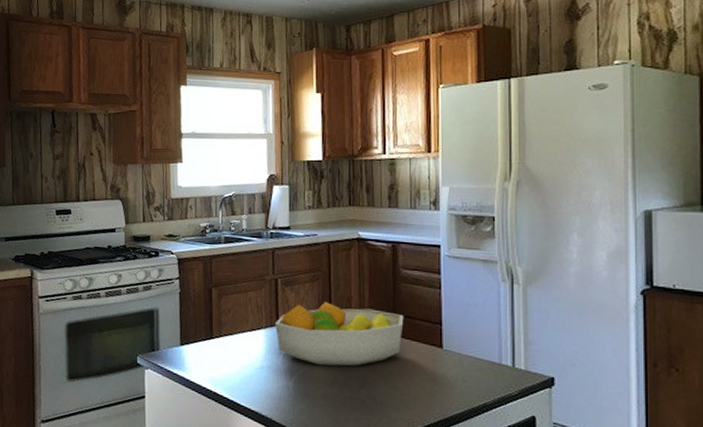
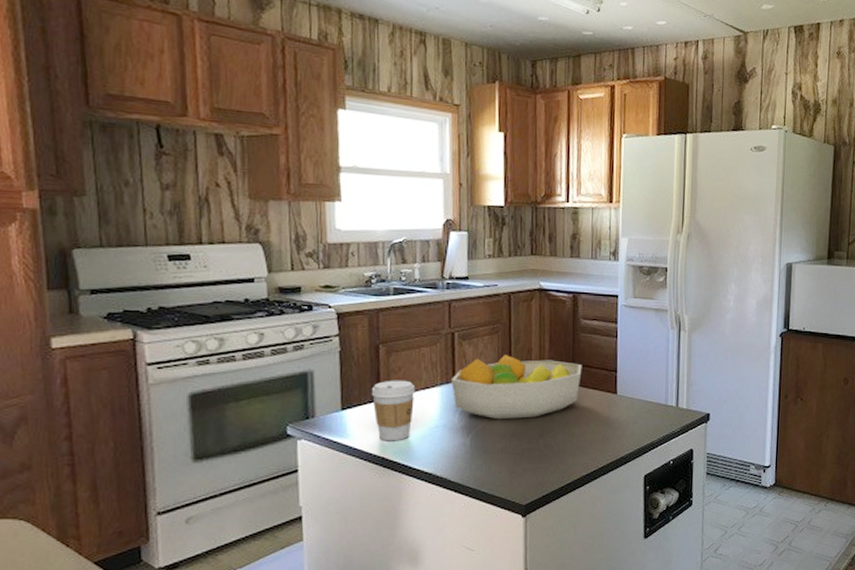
coffee cup: none [205,320,243,378] -> present [371,380,416,441]

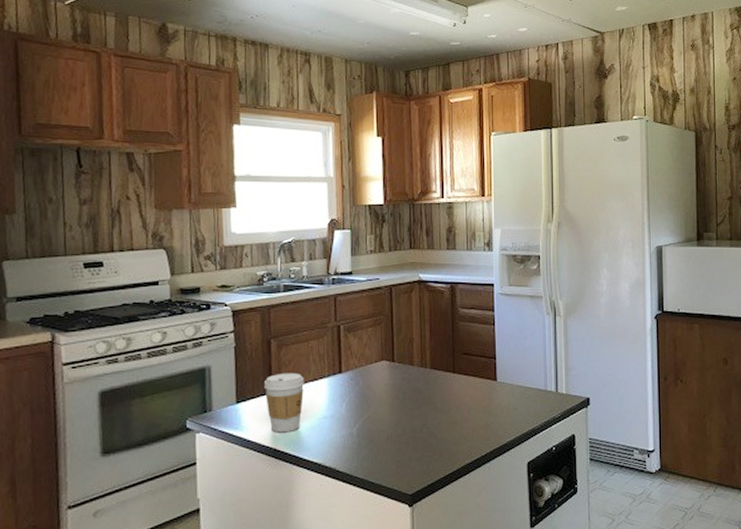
fruit bowl: present [450,355,582,420] -> none [337,345,462,409]

